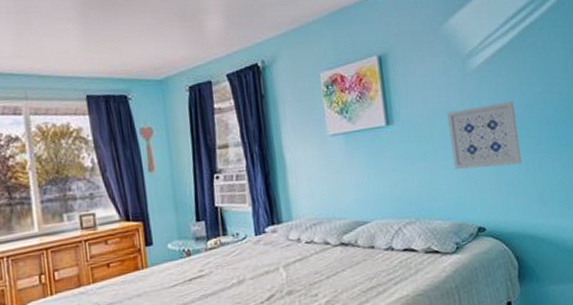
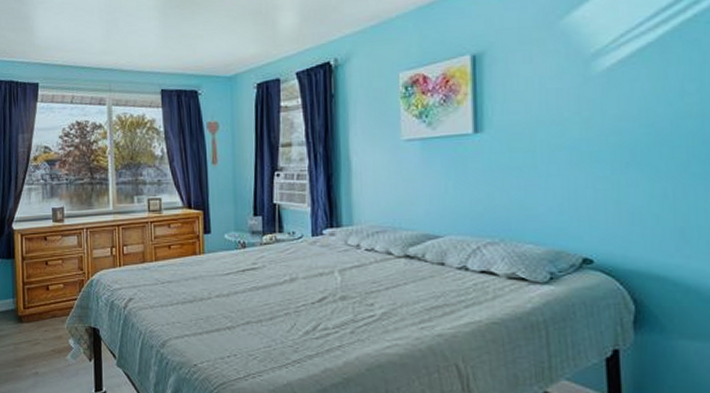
wall art: present [447,101,522,170] -> none [555,113,657,190]

